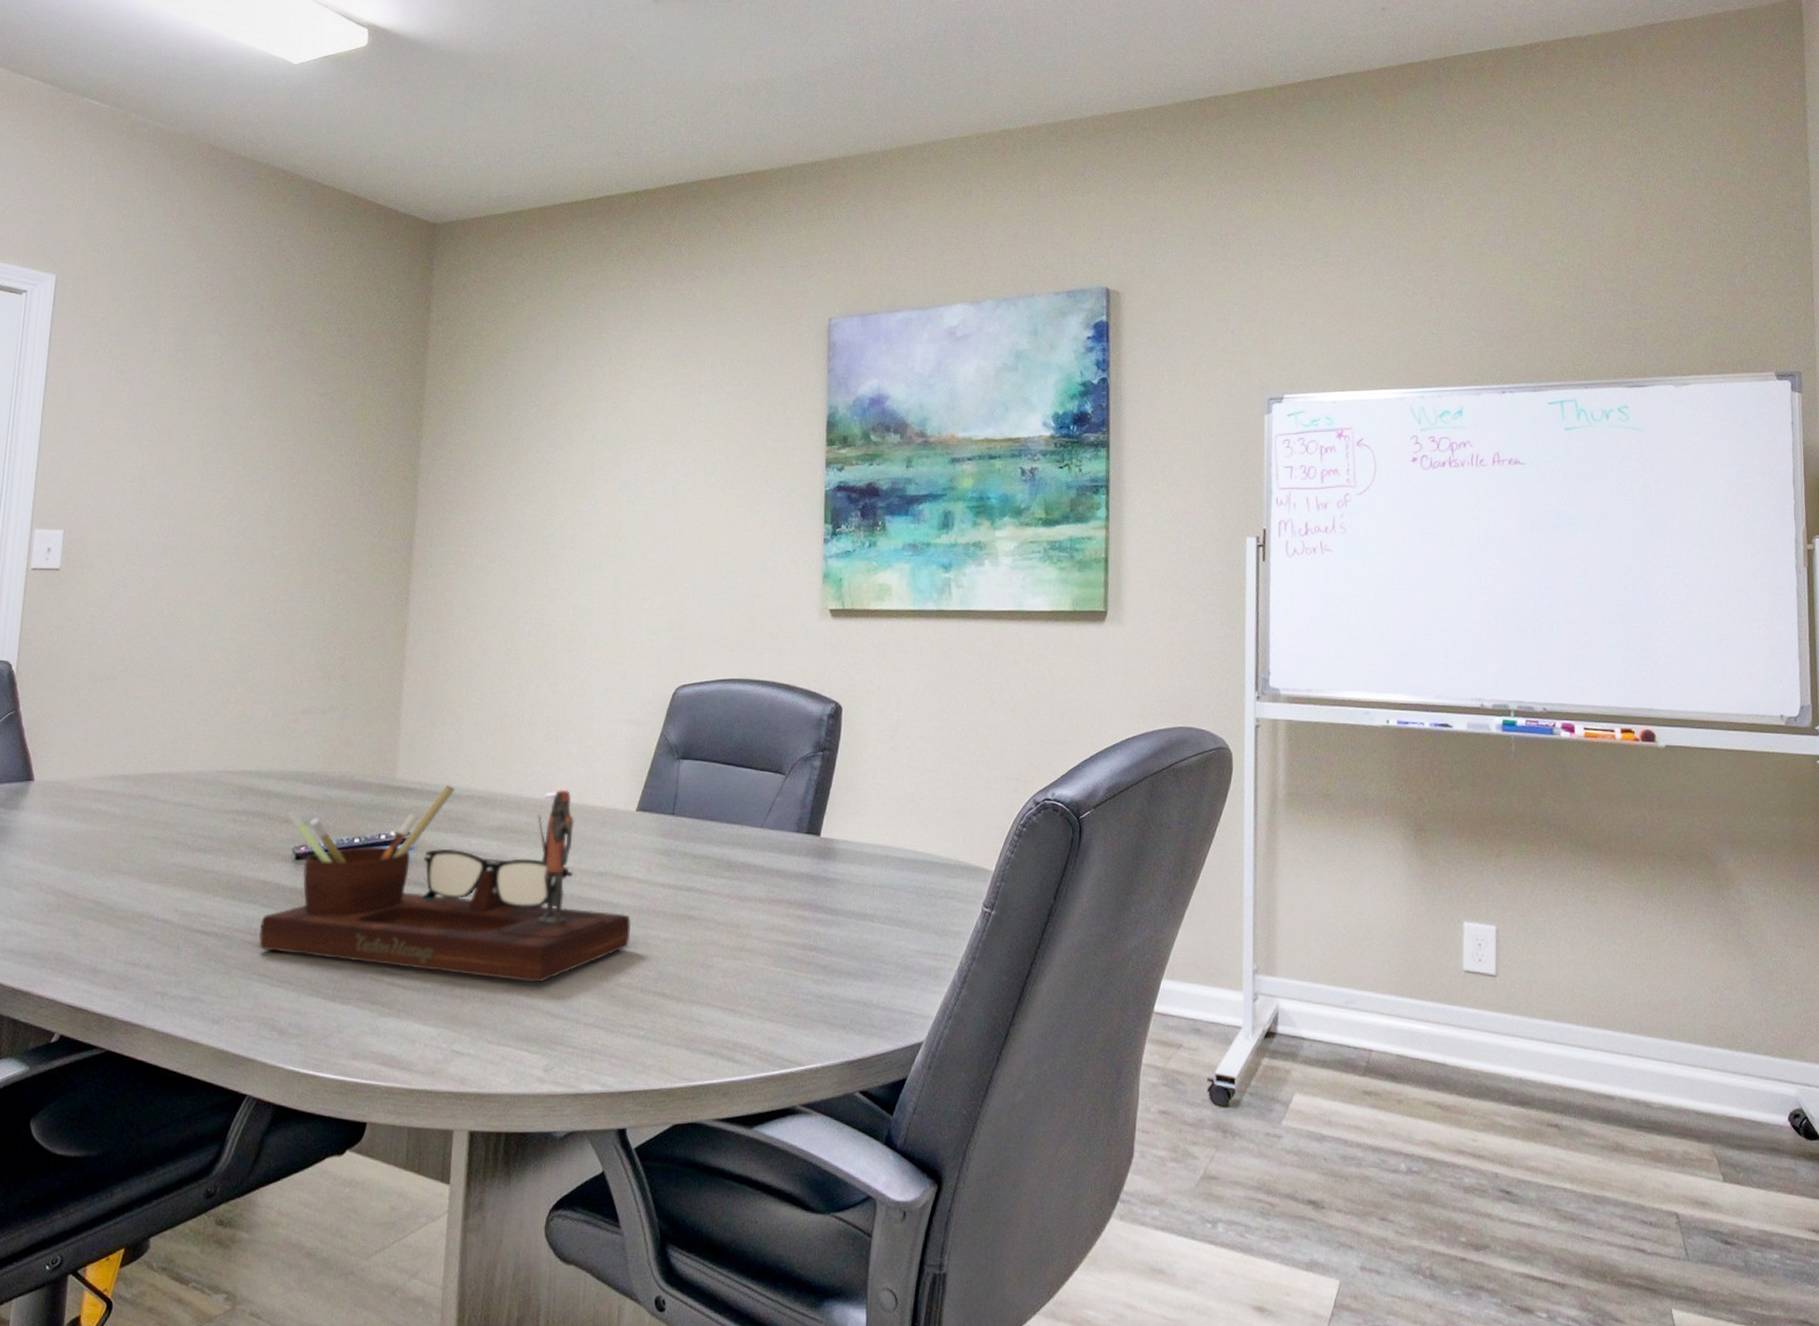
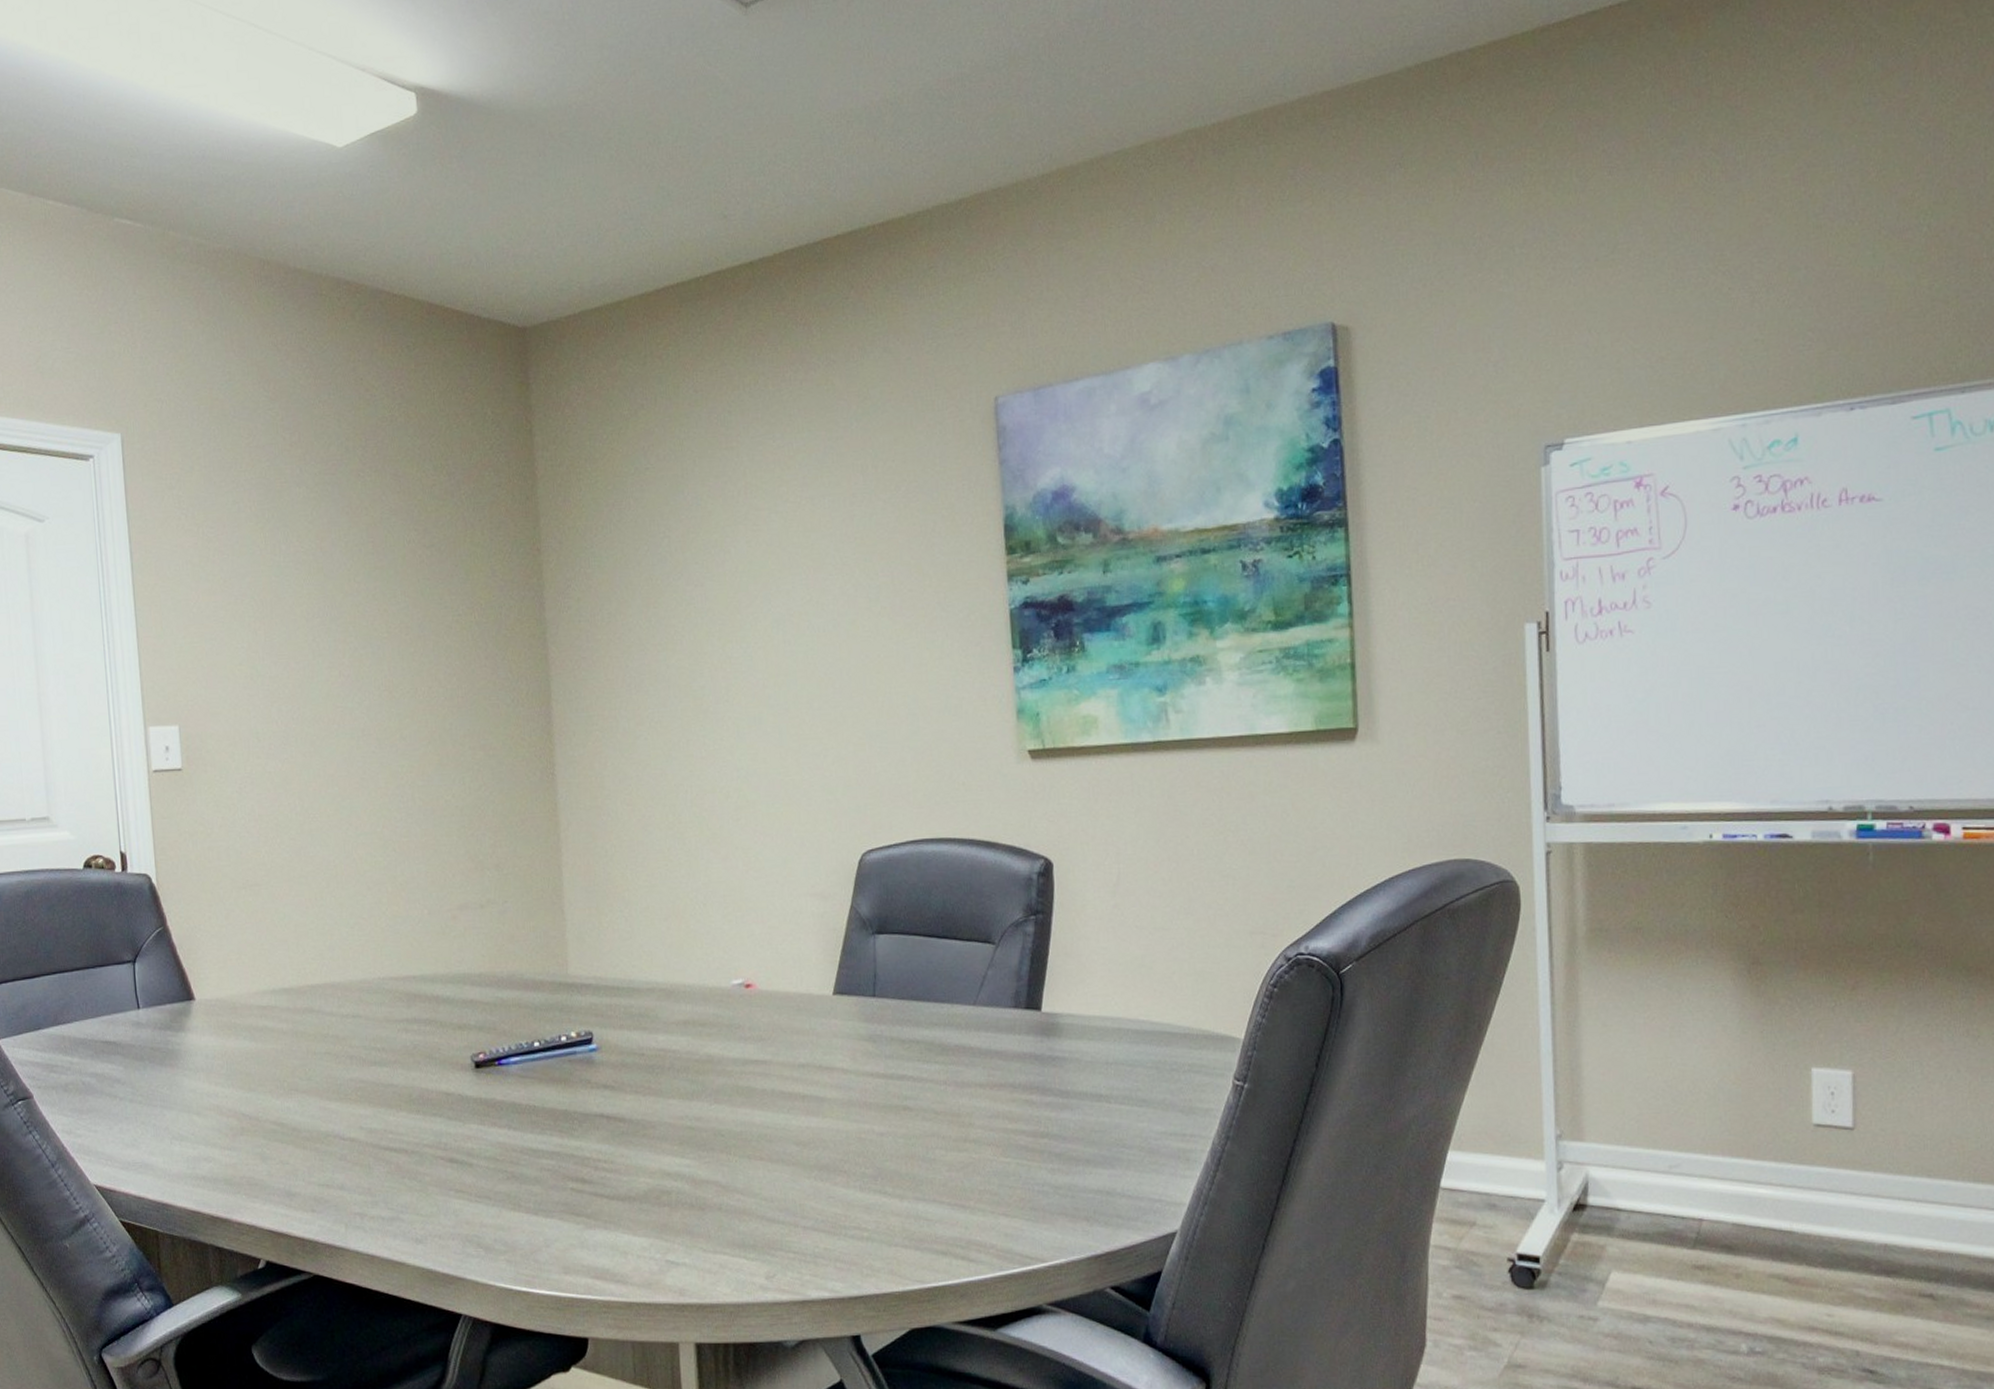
desk organizer: present [258,785,631,983] -> none [449,975,843,1187]

